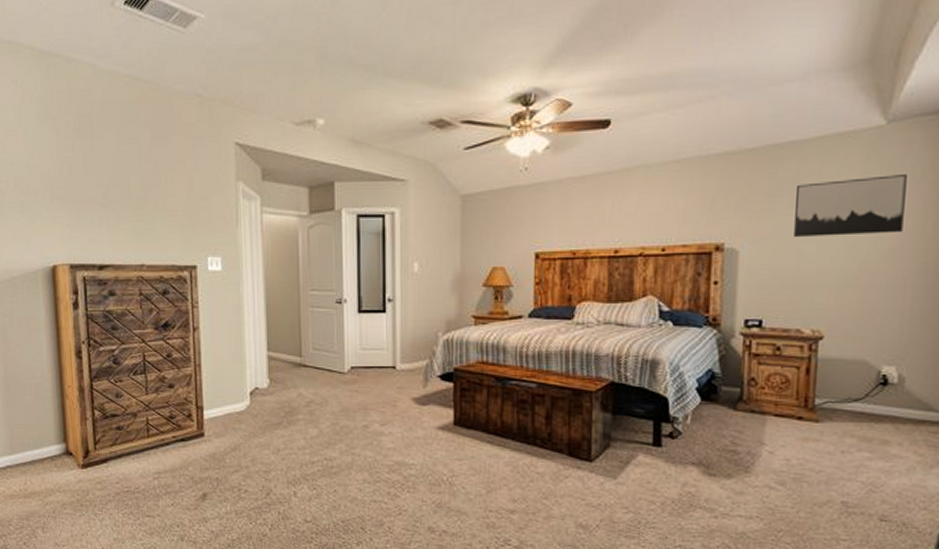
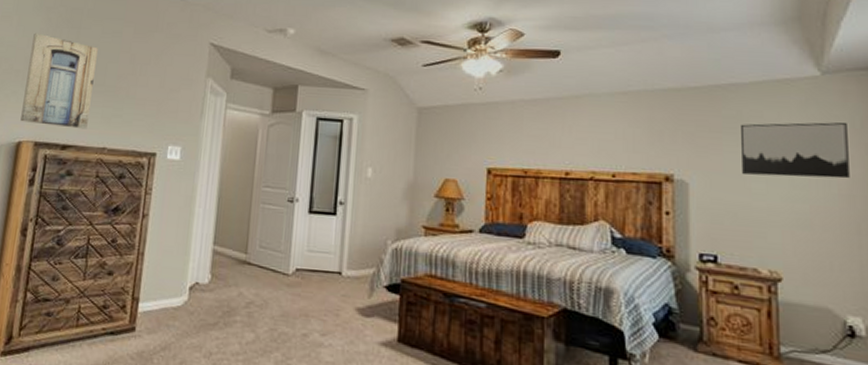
wall art: none [44,146,121,247] -> present [20,33,98,129]

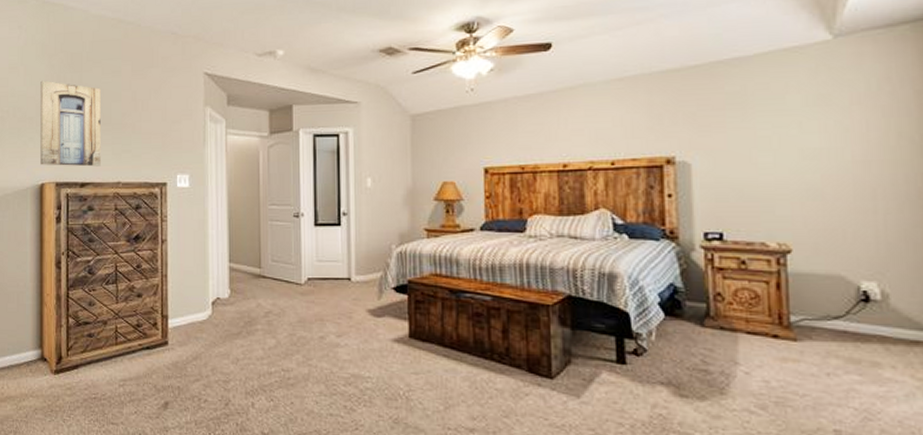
wall art: present [741,122,850,179] -> none [746,87,864,151]

